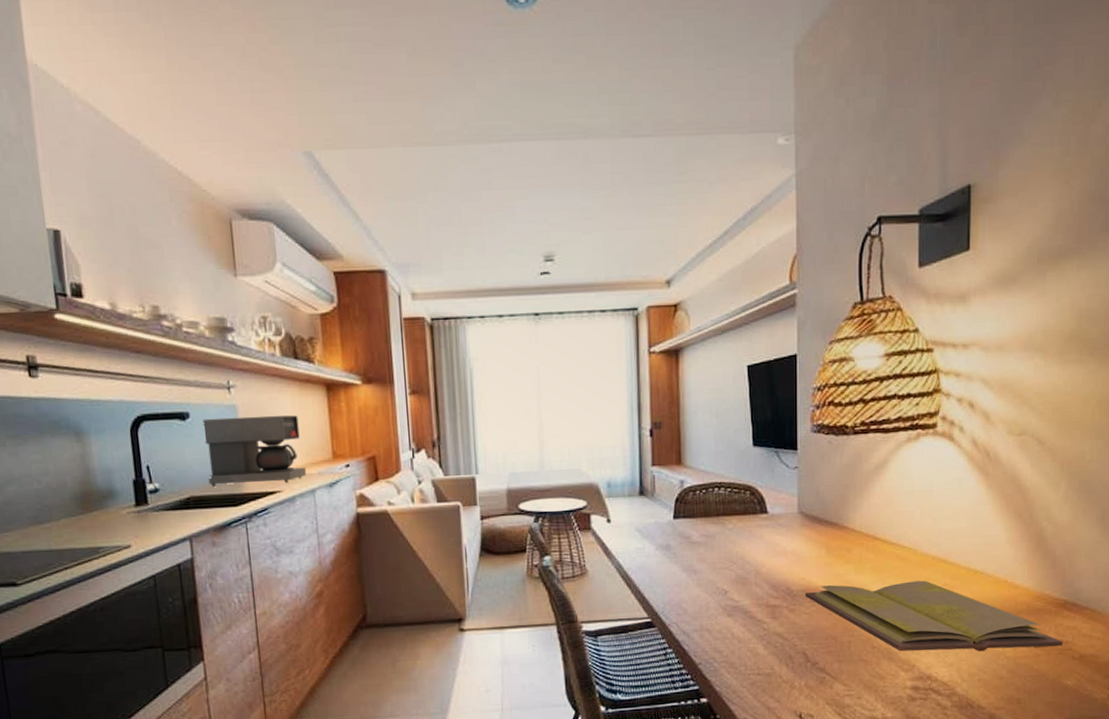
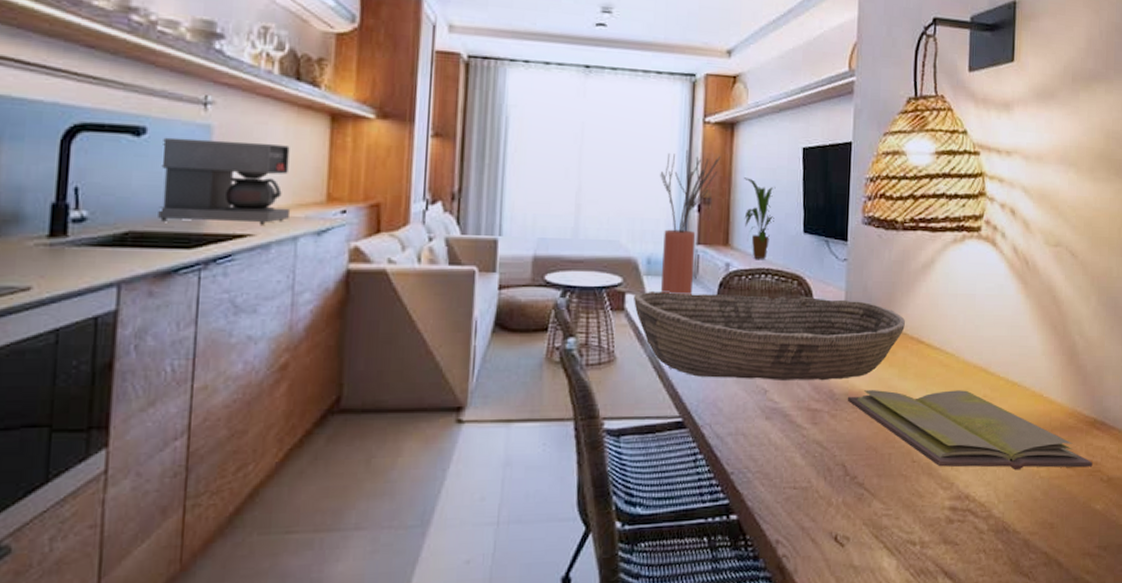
basket: none [598,504,859,583] -> present [634,290,905,381]
vase: none [612,380,668,513] -> present [660,150,721,295]
house plant: none [691,400,724,474] -> present [743,177,776,259]

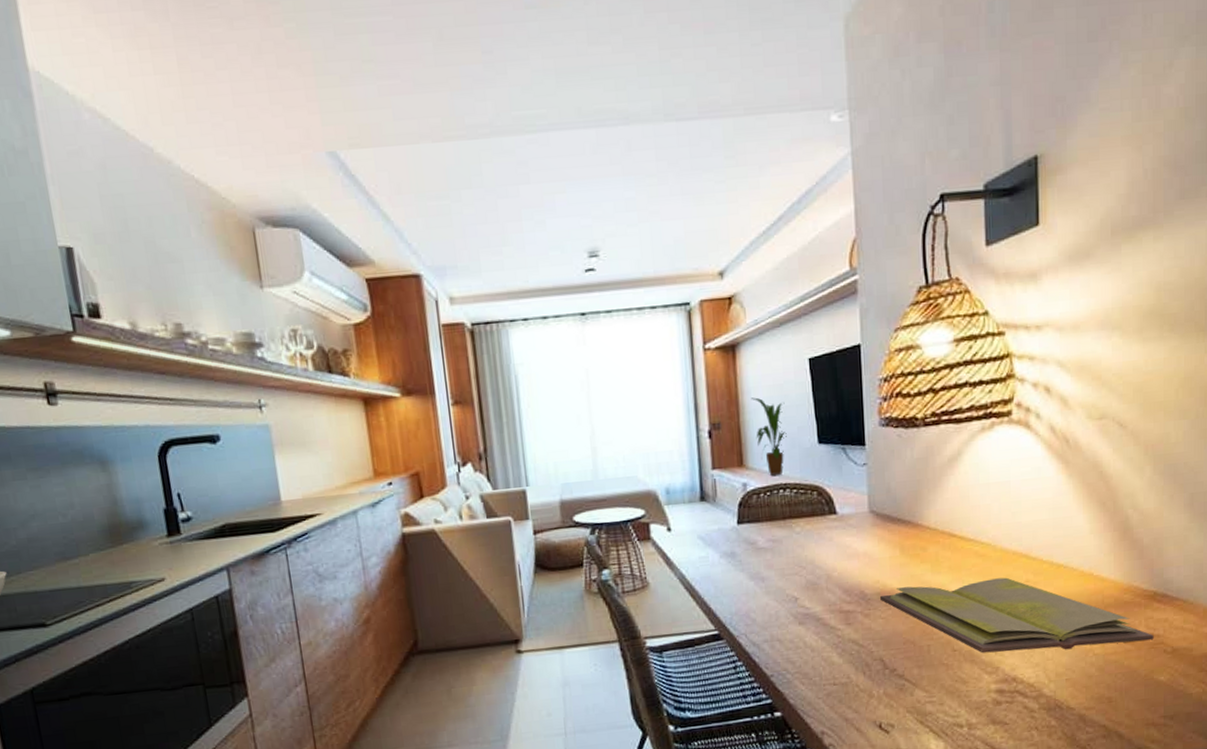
coffee maker: present [158,137,290,225] -> none [234,433,347,512]
basket: present [634,290,905,381] -> none [658,503,934,593]
vase: present [660,150,721,295] -> none [667,379,726,520]

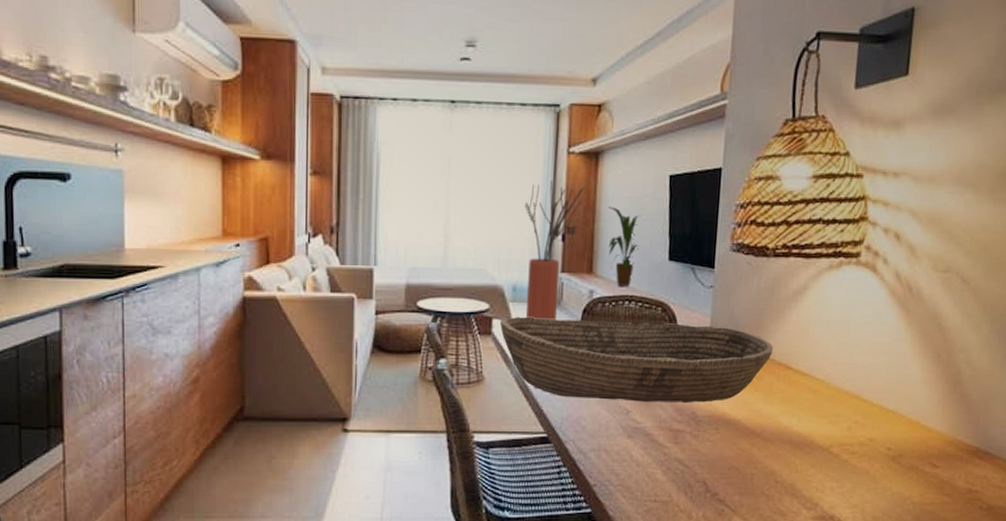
basket: none [658,503,934,593] -> present [500,316,773,404]
vase: none [667,379,726,520] -> present [525,181,586,321]
diary: present [880,577,1154,654] -> none [711,413,972,495]

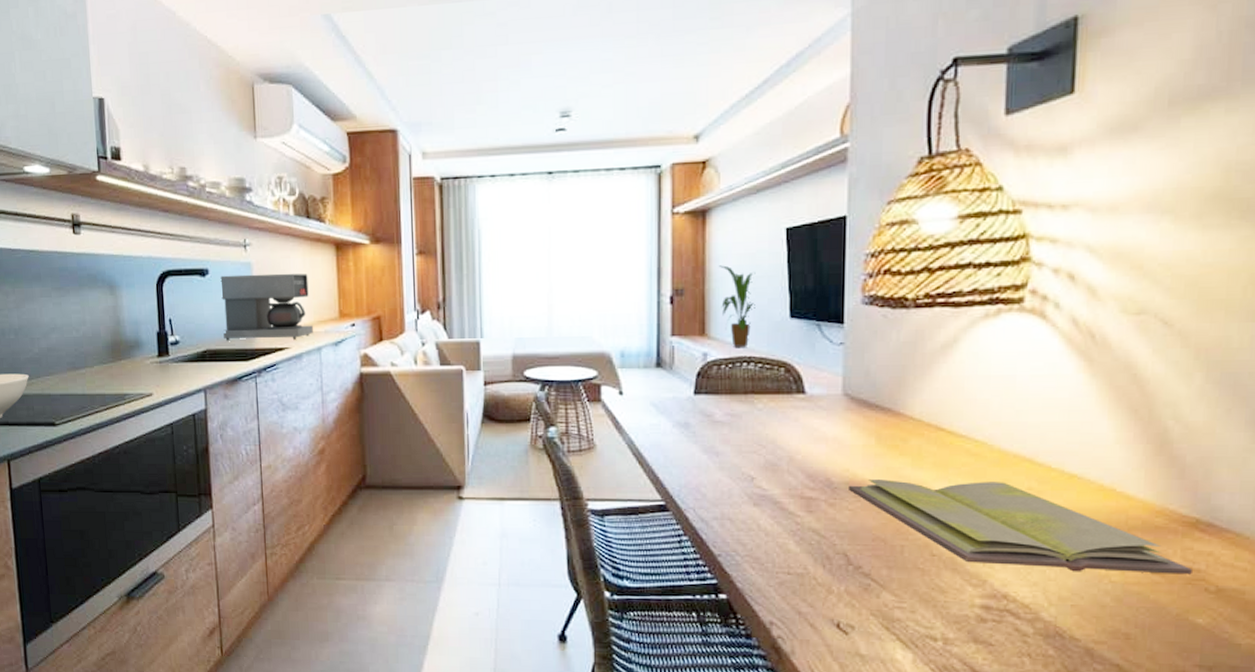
coffee maker: none [85,182,192,258] -> present [220,273,313,341]
basket: present [500,316,773,404] -> none [610,382,919,469]
vase: present [525,181,586,321] -> none [629,243,693,386]
diary: none [711,413,972,495] -> present [849,479,1192,575]

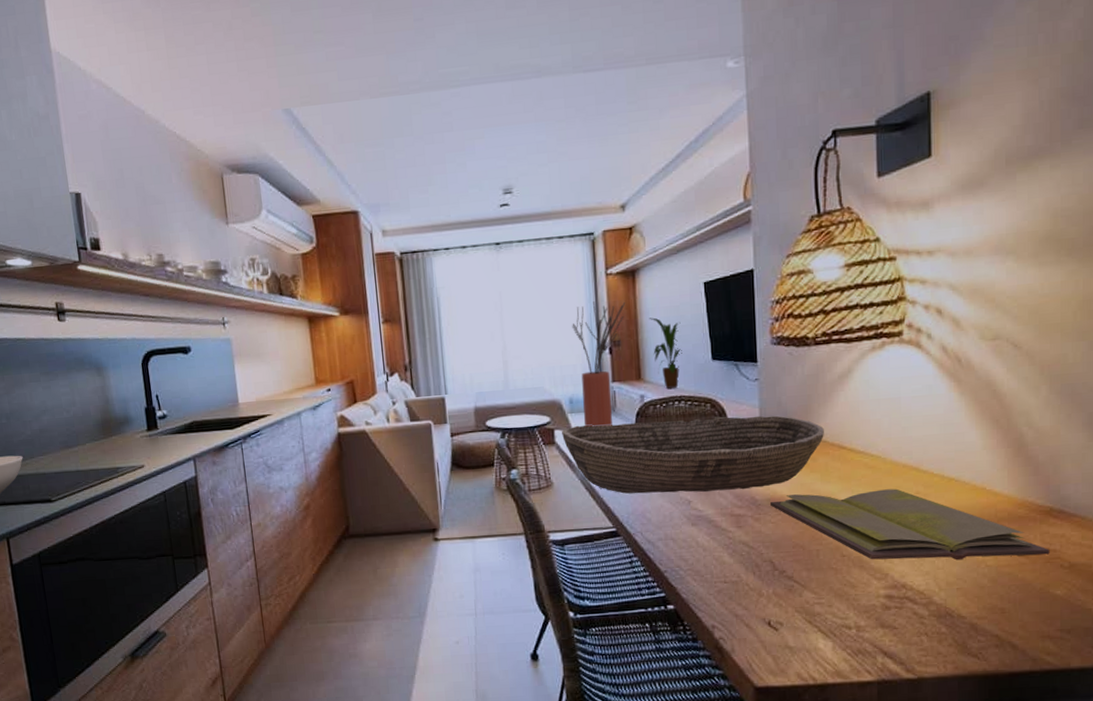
coffee maker: present [220,273,313,341] -> none [202,346,292,412]
basket: none [610,382,919,469] -> present [562,415,824,494]
vase: none [629,243,693,386] -> present [572,301,626,427]

